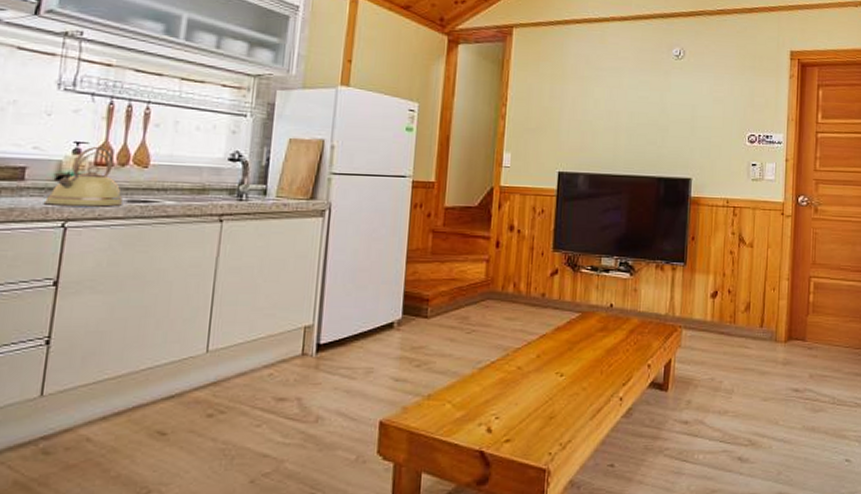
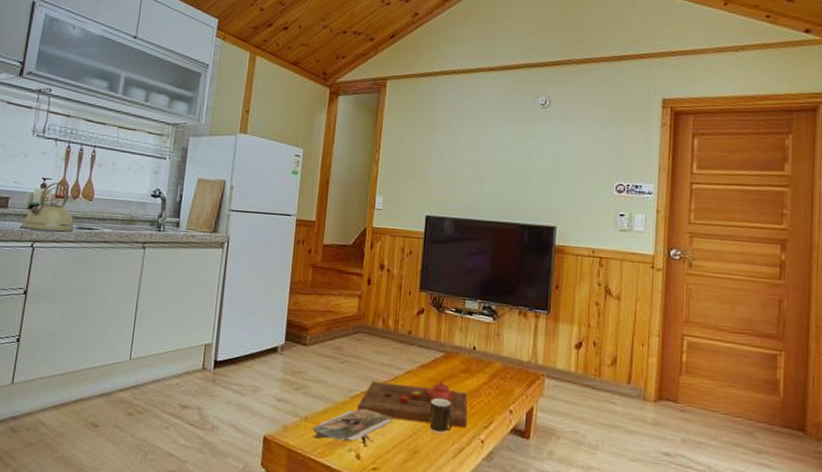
magazine: none [437,378,528,418] -> present [312,408,394,445]
tea set: none [488,342,606,387] -> present [358,381,468,428]
mug: none [565,359,592,396] -> present [429,397,454,434]

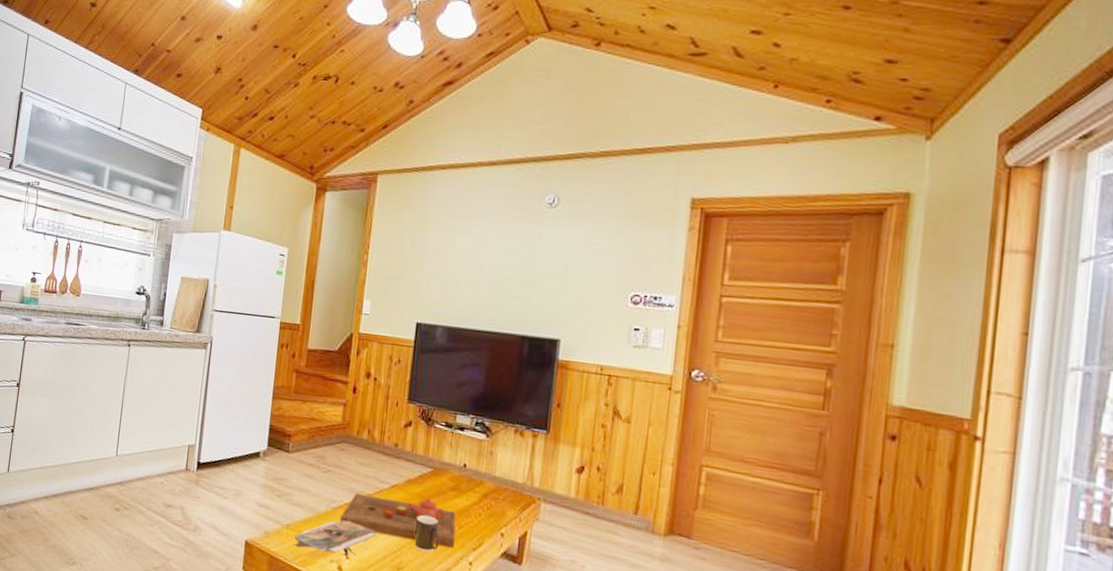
kettle: present [19,183,74,232] -> none [12,277,63,327]

